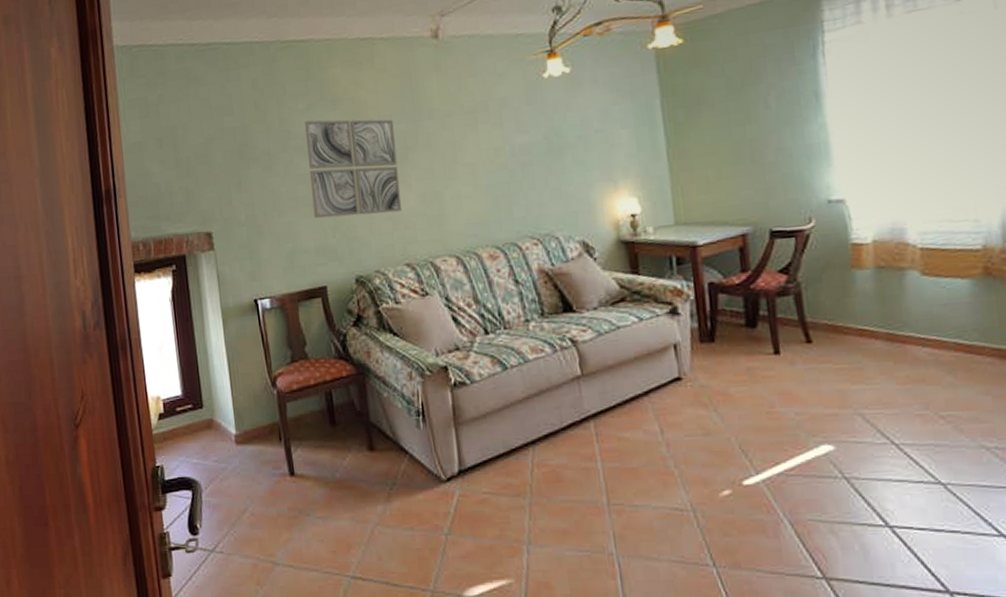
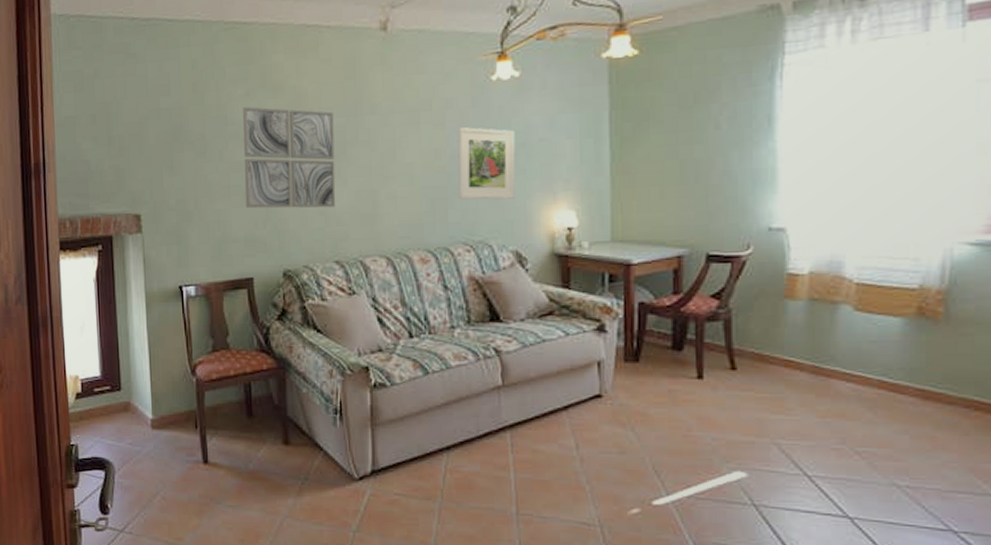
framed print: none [514,123,577,195] -> present [457,127,515,200]

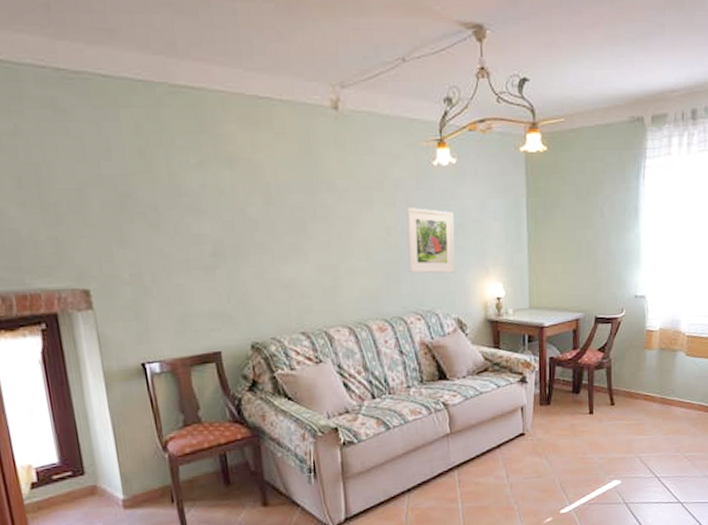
wall art: present [243,107,336,209] -> none [197,178,299,283]

